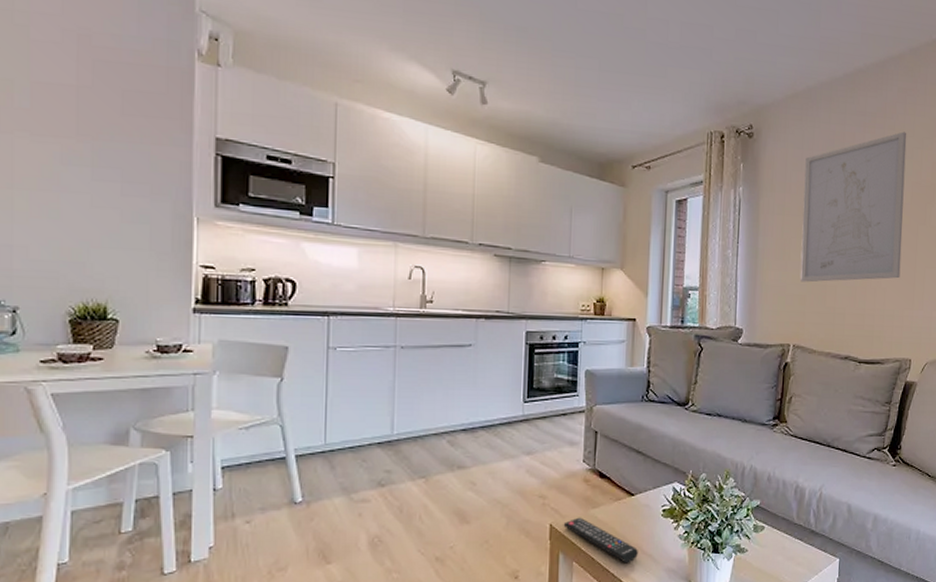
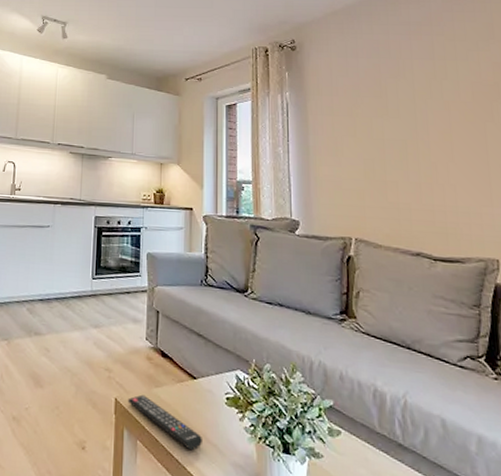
wall art: present [800,131,907,283] -> none [351,36,471,178]

